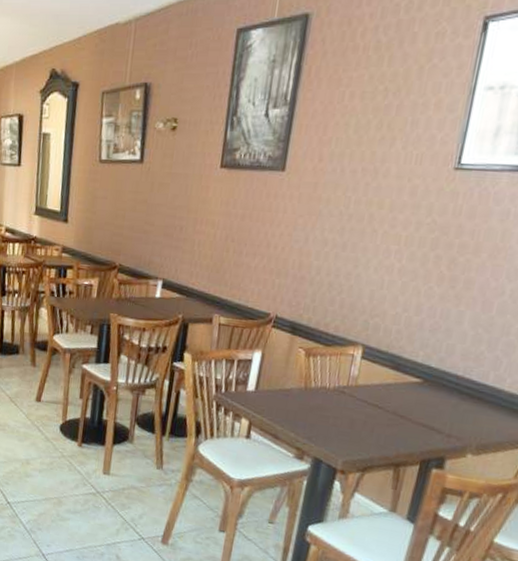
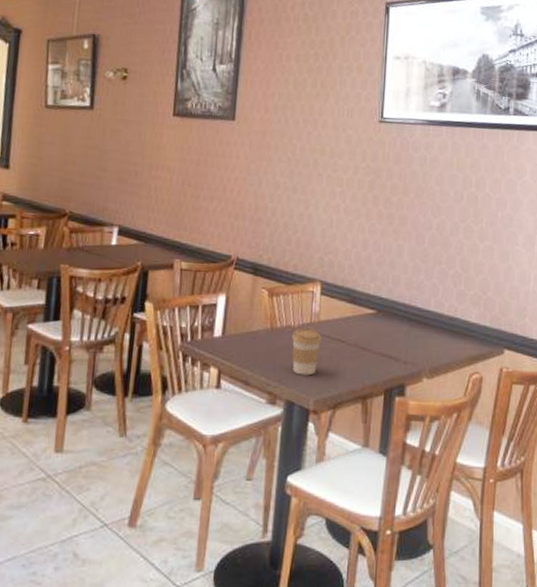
coffee cup: none [323,390,358,437] -> present [291,328,322,376]

